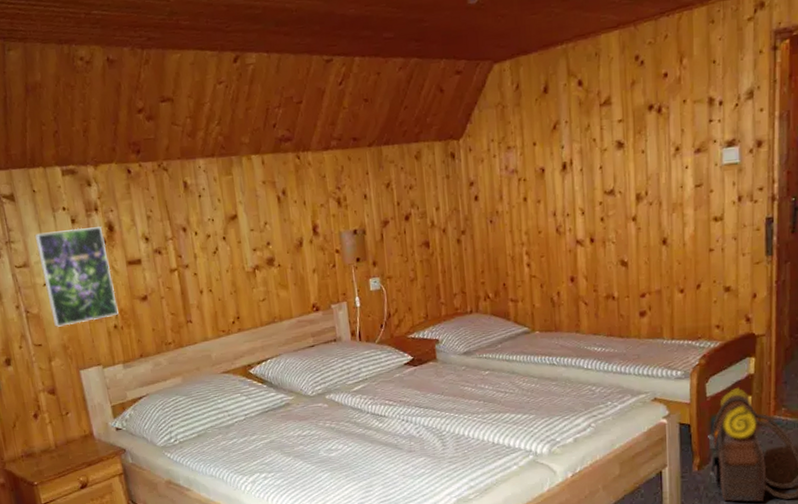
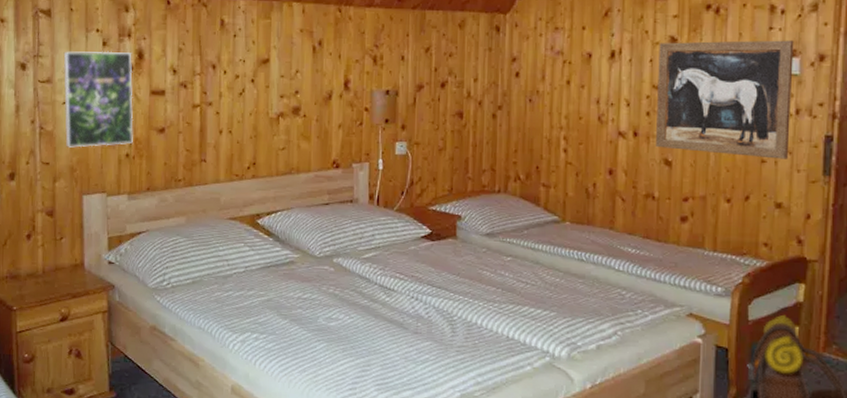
wall art: none [607,130,734,251] -> present [656,40,794,159]

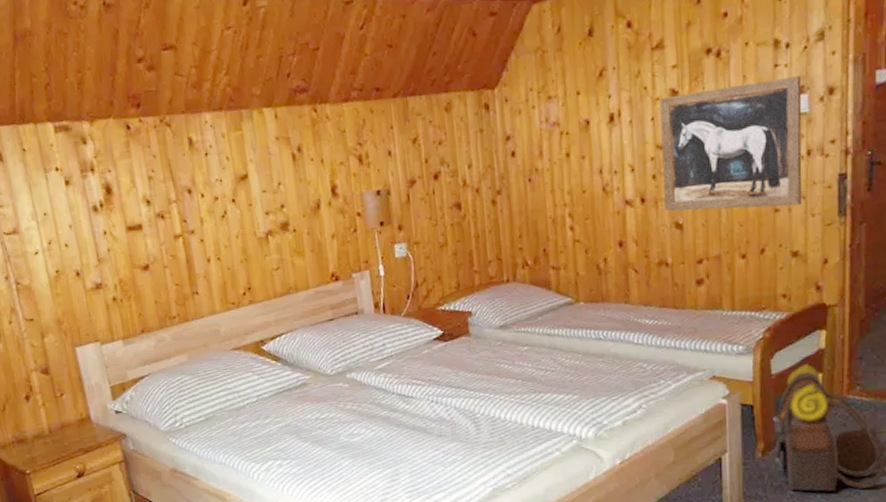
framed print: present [63,51,134,148] -> none [25,189,118,300]

